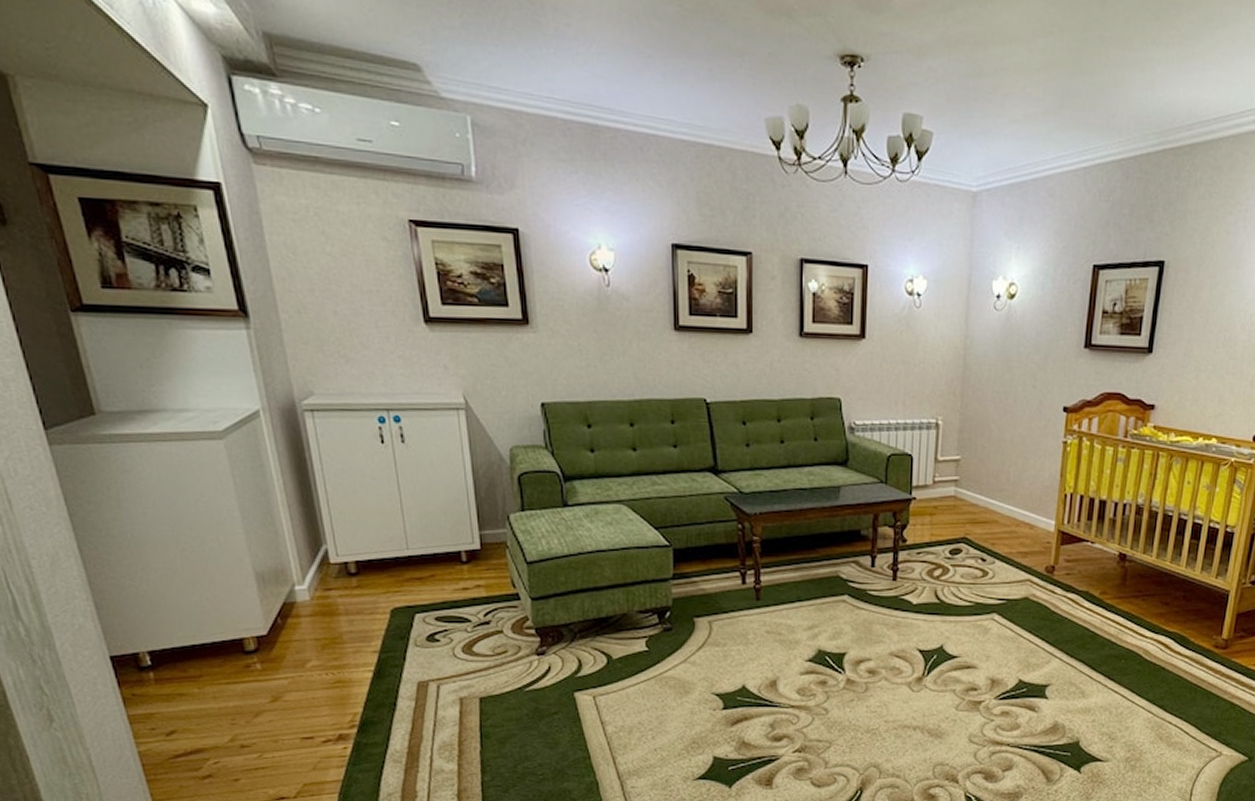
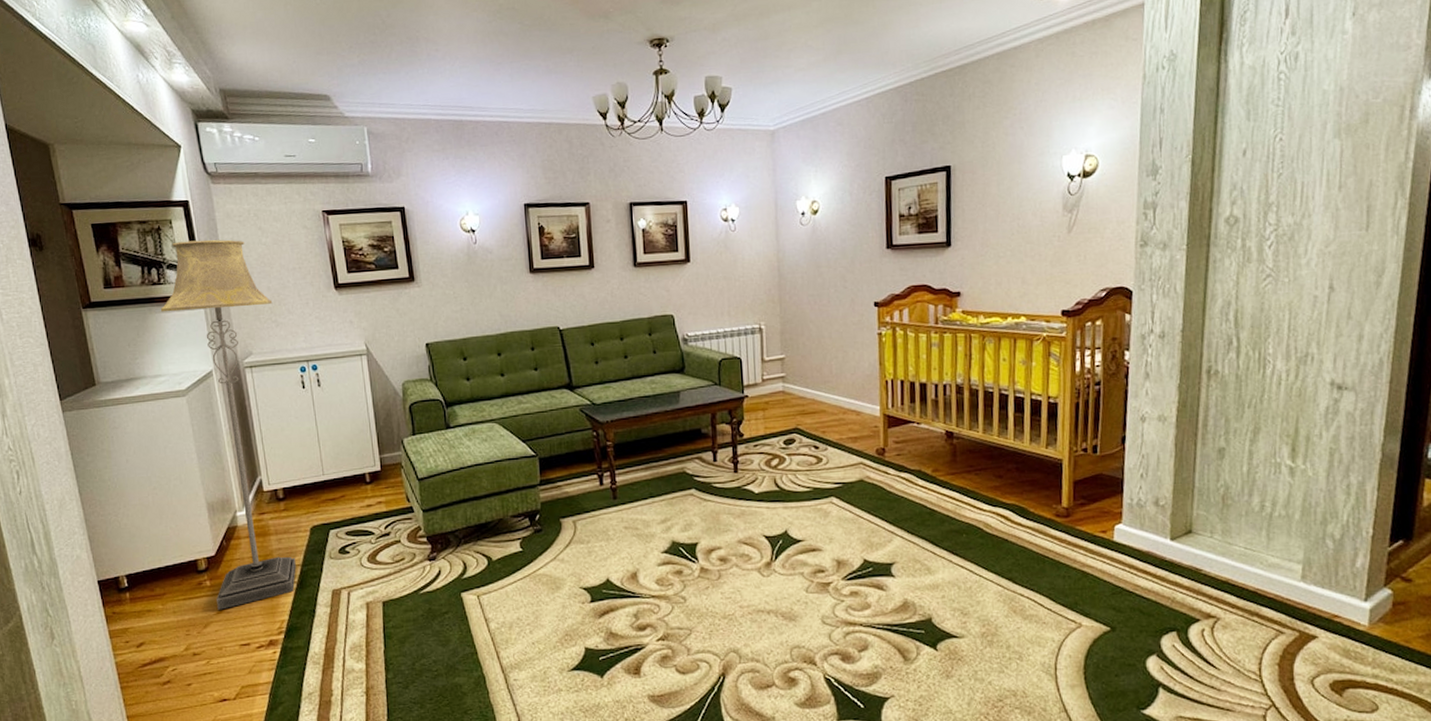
floor lamp: none [184,237,373,698] -> present [160,239,296,610]

